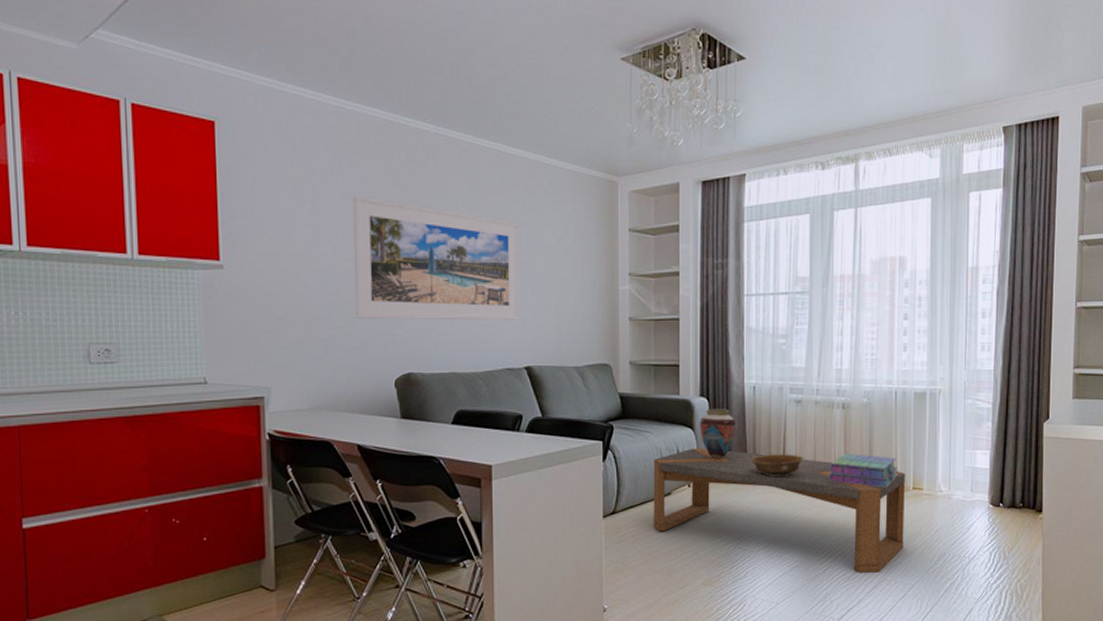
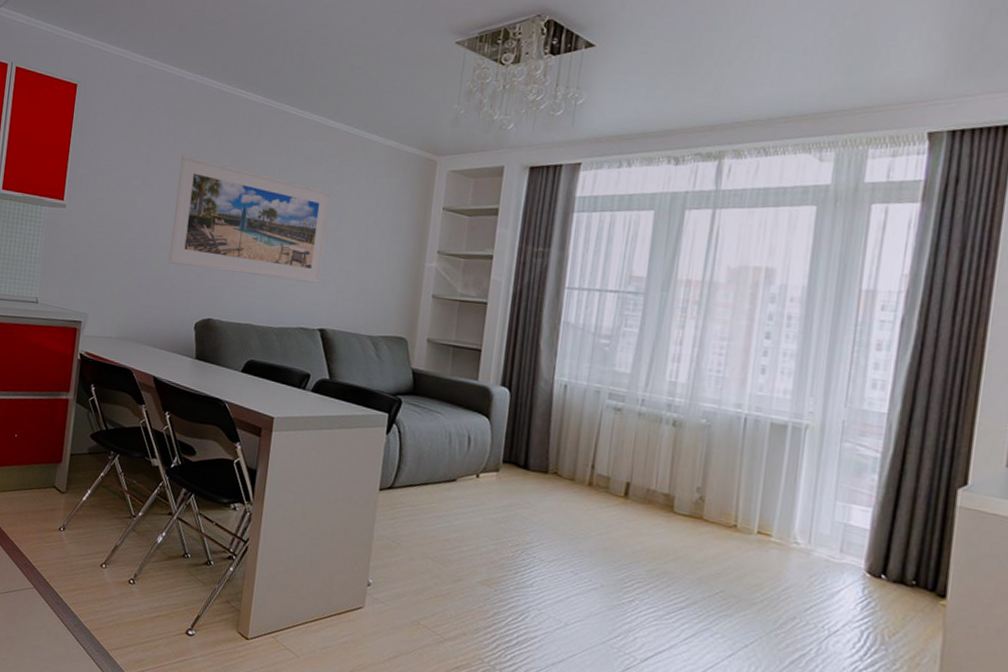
coffee table: present [653,448,905,573] -> none [432,437,749,620]
vase: present [699,409,736,460] -> none [496,400,540,456]
decorative bowl: present [750,454,804,477] -> none [552,458,618,487]
stack of books: present [828,453,897,488] -> none [645,476,739,525]

